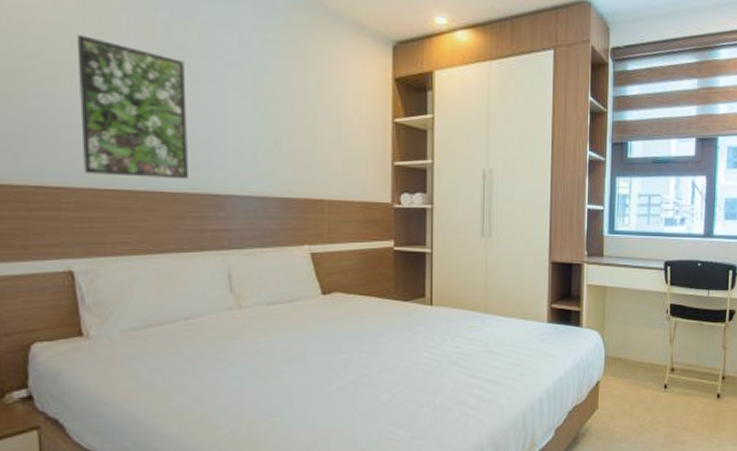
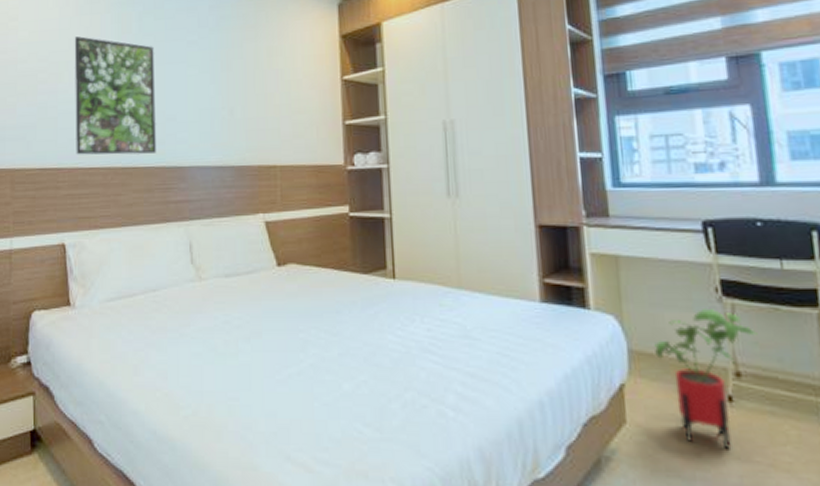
house plant: none [623,324,688,421] -> present [654,307,758,450]

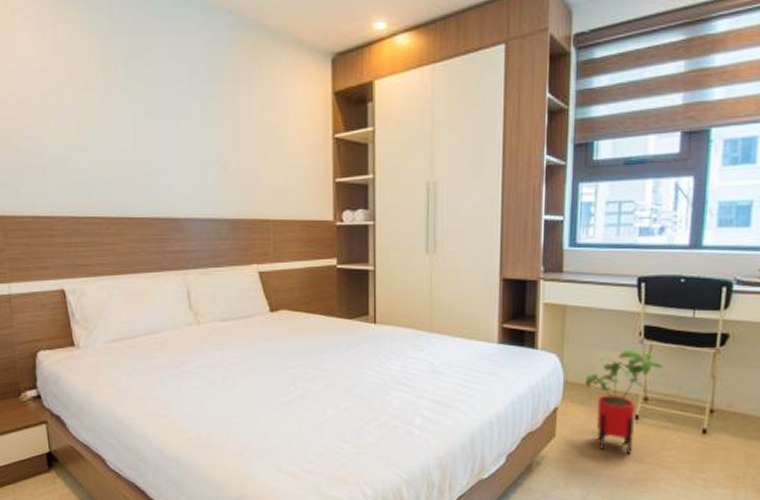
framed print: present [74,36,156,155] -> none [56,79,150,205]

